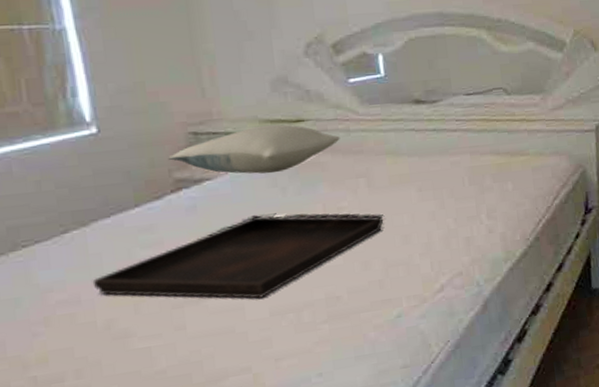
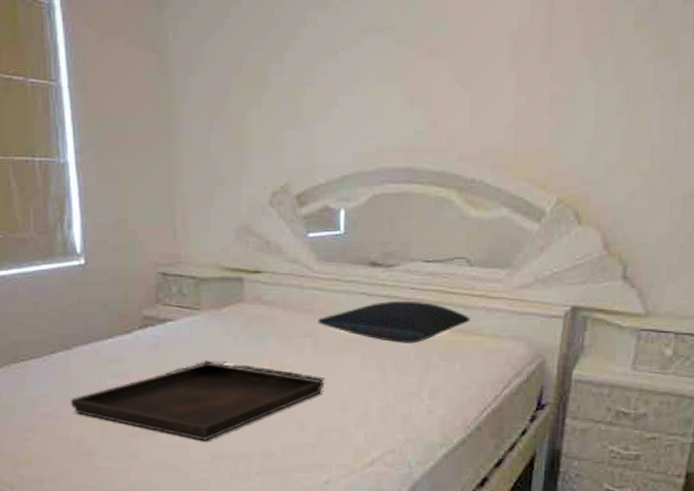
pillow: present [168,124,340,174] -> none [139,273,293,321]
pillow: none [369,131,515,172] -> present [317,300,470,344]

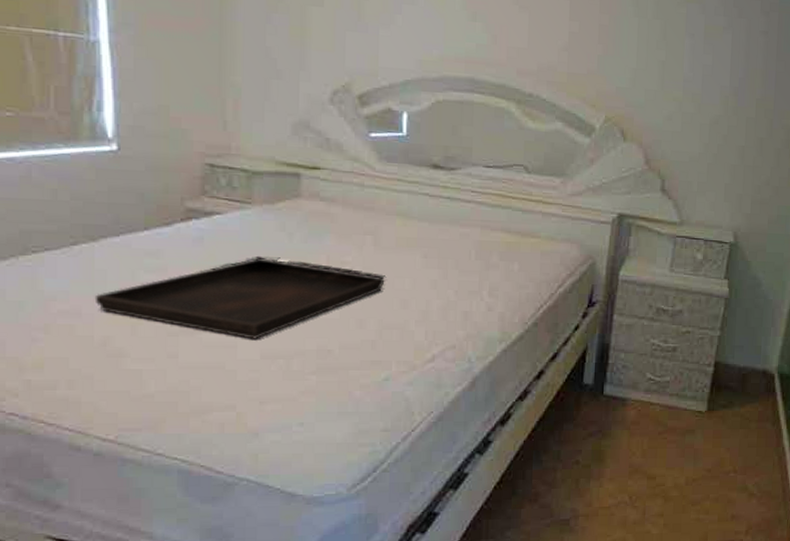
pillow: present [317,300,470,344] -> none [379,202,528,244]

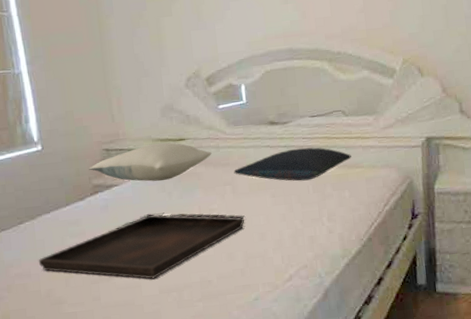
pillow: none [182,167,353,216] -> present [89,142,212,182]
pillow: none [379,202,528,244] -> present [234,147,352,181]

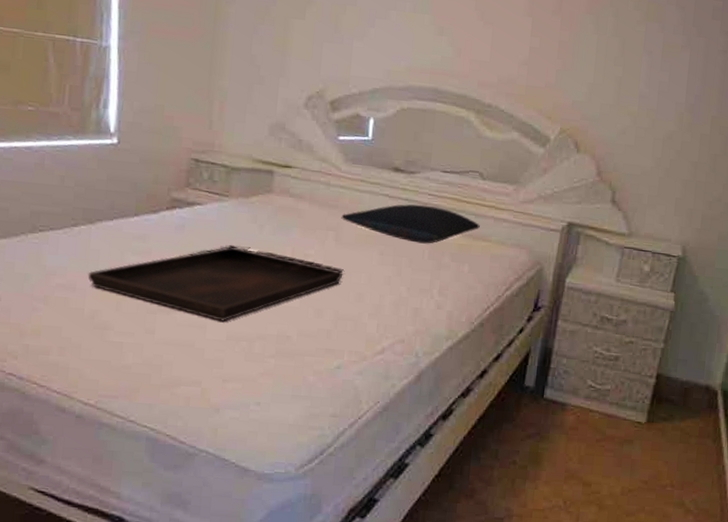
pillow: present [89,142,212,182] -> none [170,164,320,210]

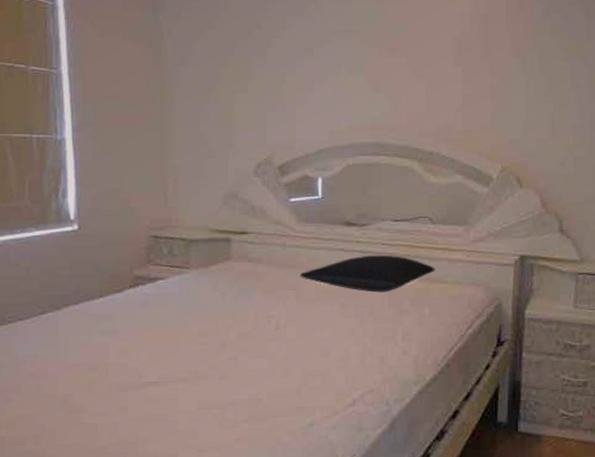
serving tray: present [87,245,343,322] -> none [58,315,307,391]

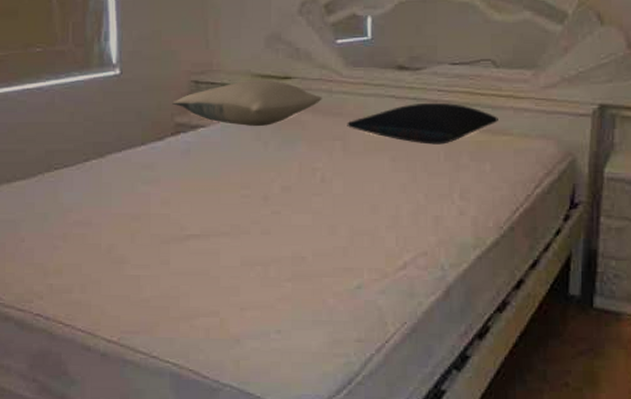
pillow: none [131,234,277,278] -> present [172,79,322,126]

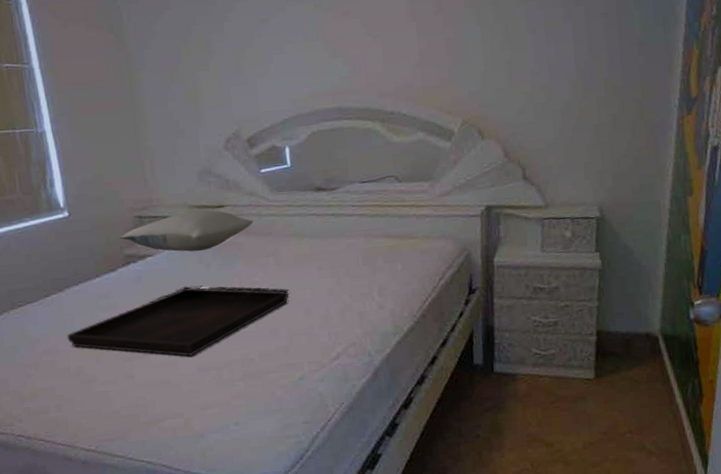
serving tray: none [102,166,355,246] -> present [67,287,289,357]
pillow: present [347,102,498,145] -> none [277,216,405,253]

